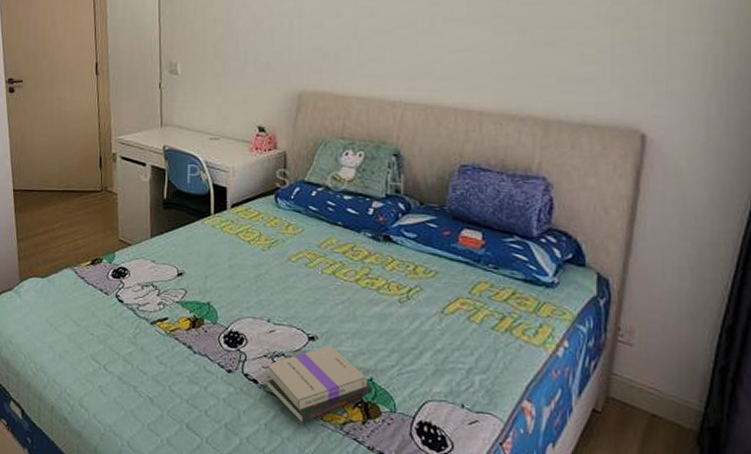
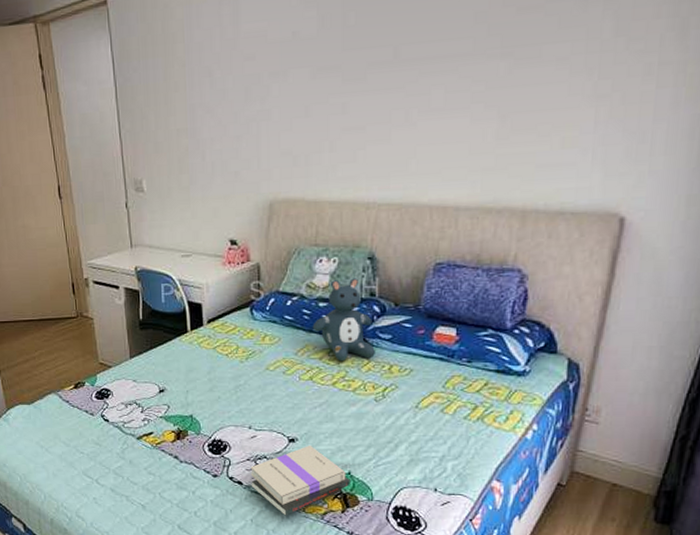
stuffed animal: none [337,173,400,258] -> present [312,278,375,362]

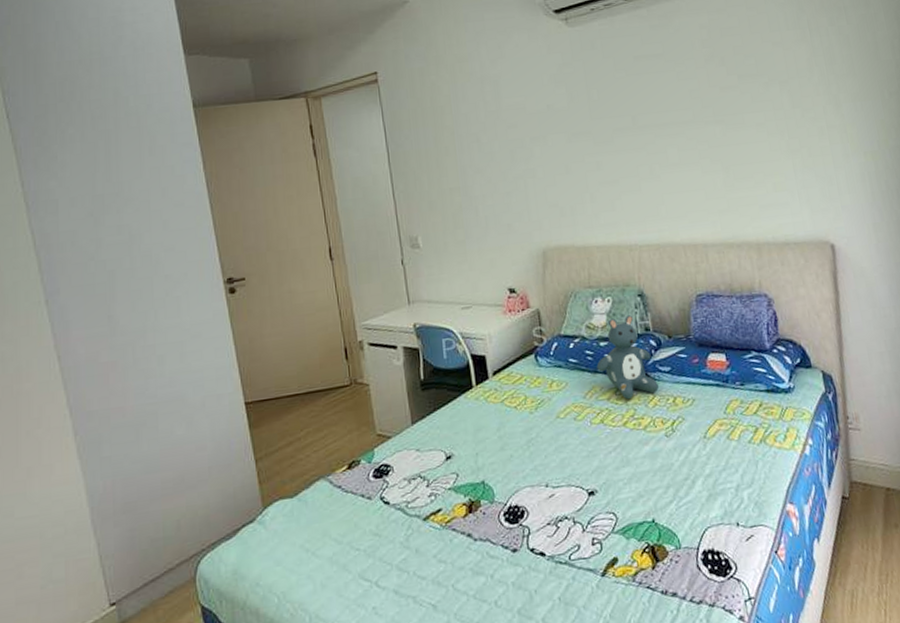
books: present [250,446,350,516] -> none [552,496,656,586]

